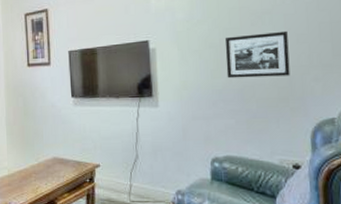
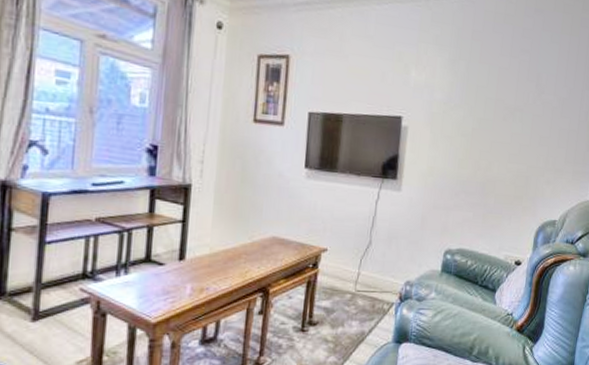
picture frame: present [225,30,290,79] -> none [473,127,533,176]

